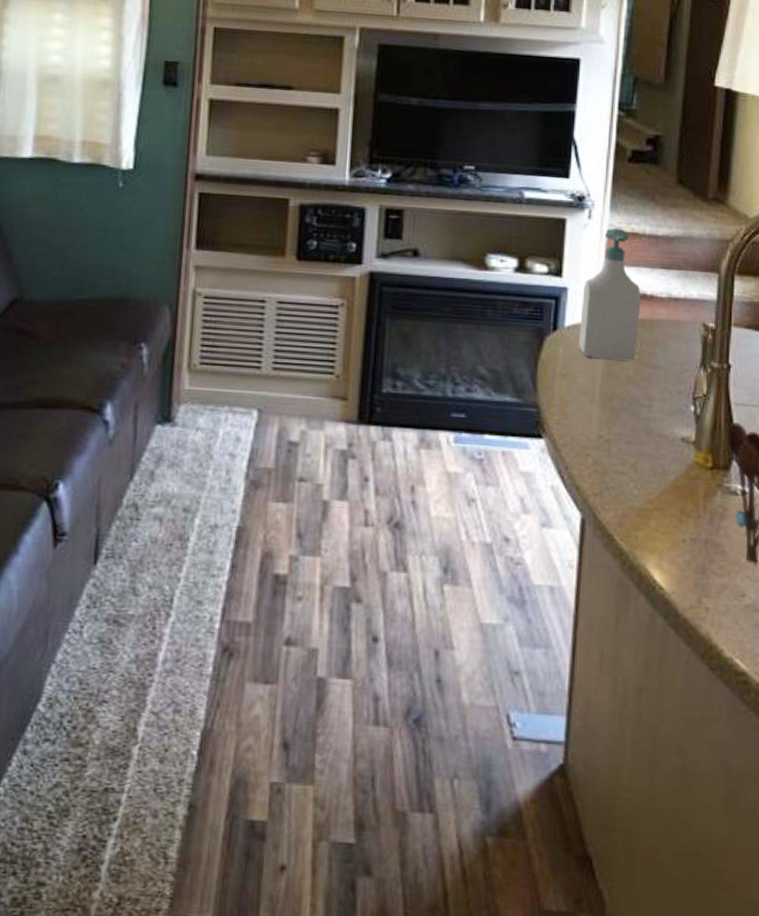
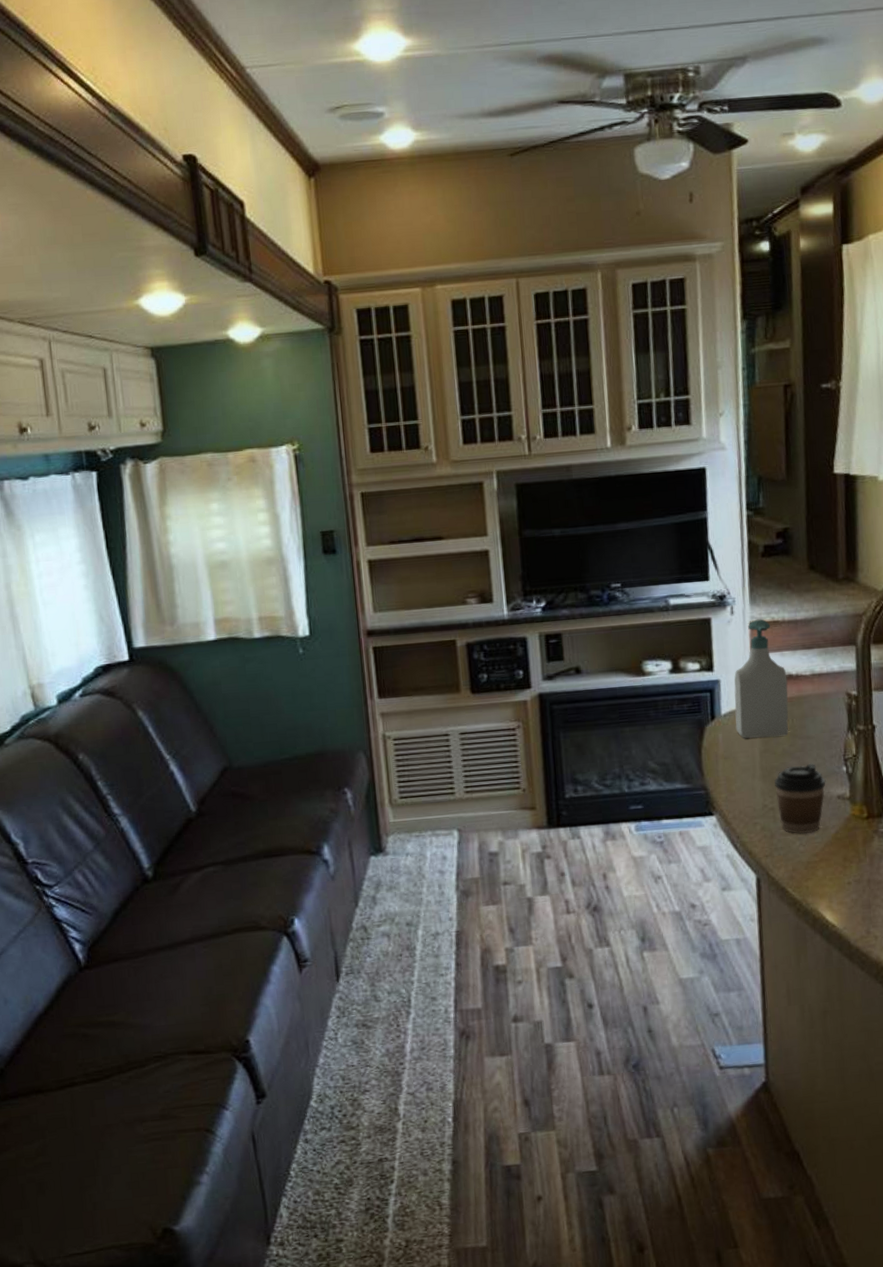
coffee cup: none [614,396,671,477] -> present [774,763,826,834]

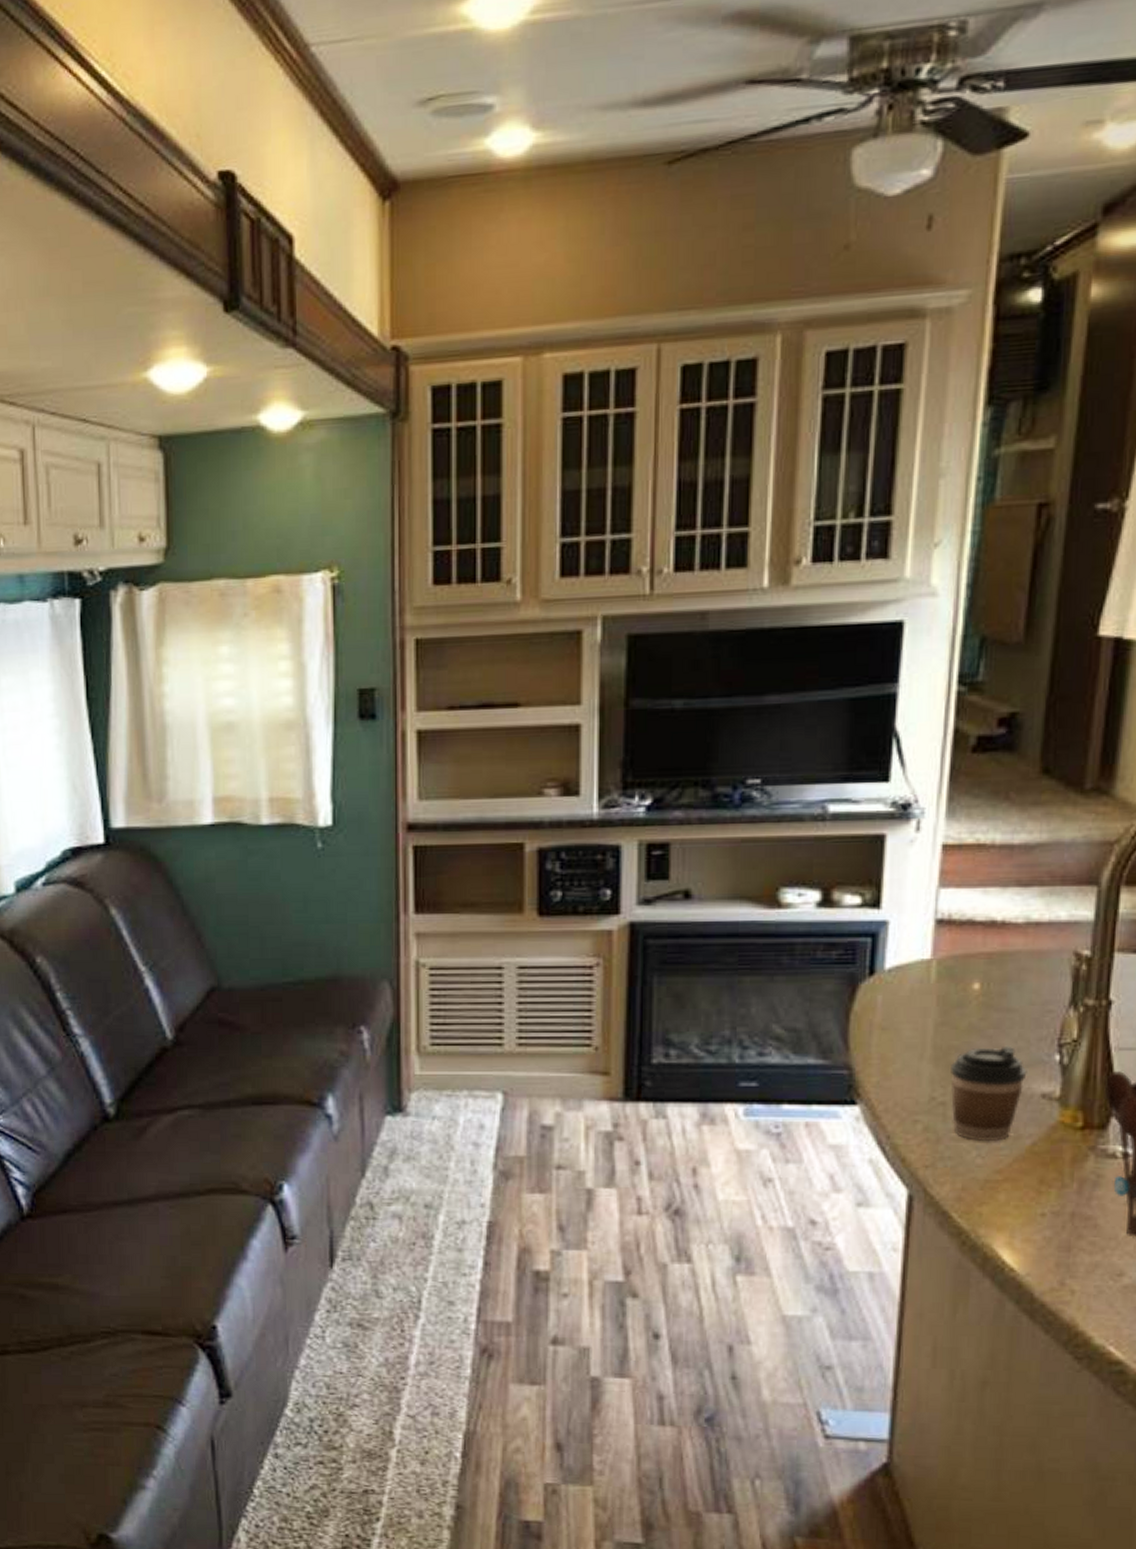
soap bottle: present [734,619,789,738] -> none [903,840,988,1005]

